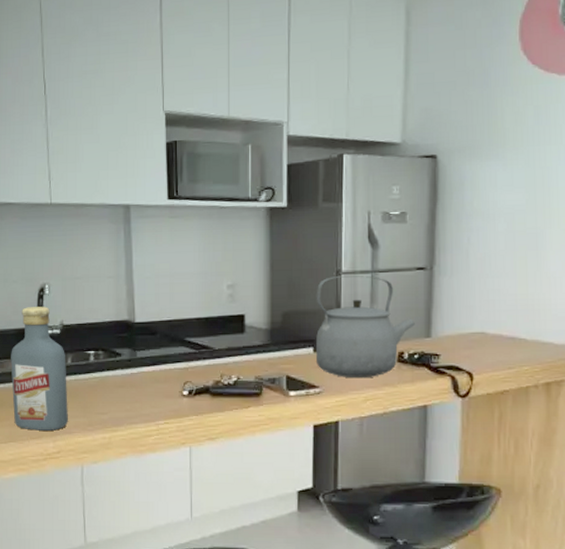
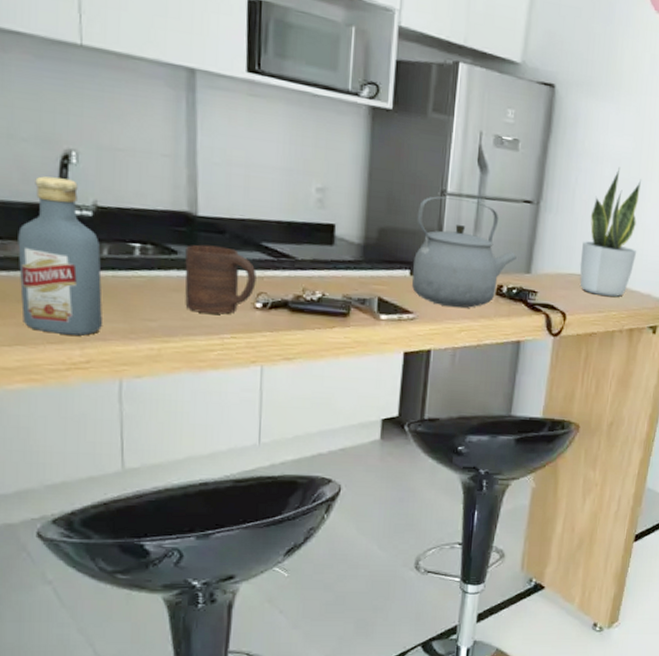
cup: none [127,345,182,404] -> present [185,244,256,315]
potted plant: none [482,220,543,352] -> present [580,167,641,297]

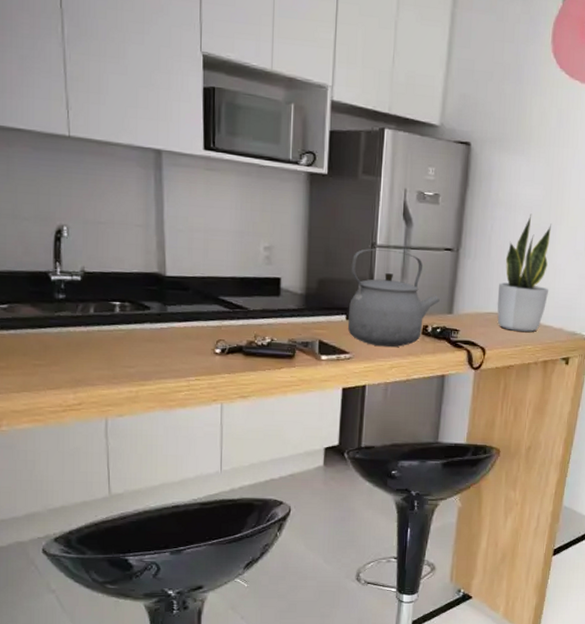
vodka: present [18,176,103,336] -> none [23,248,92,382]
cup: present [185,244,256,315] -> none [156,300,215,360]

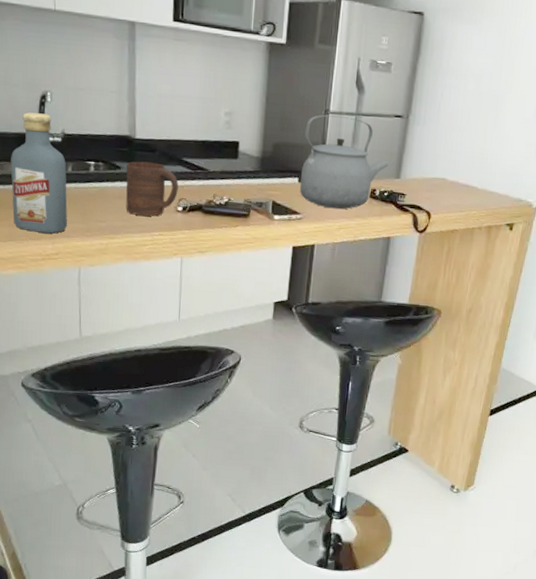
vodka: none [23,248,92,382] -> present [10,112,68,234]
cup: none [156,300,215,360] -> present [126,161,179,216]
potted plant: present [497,213,551,333] -> none [443,82,501,198]

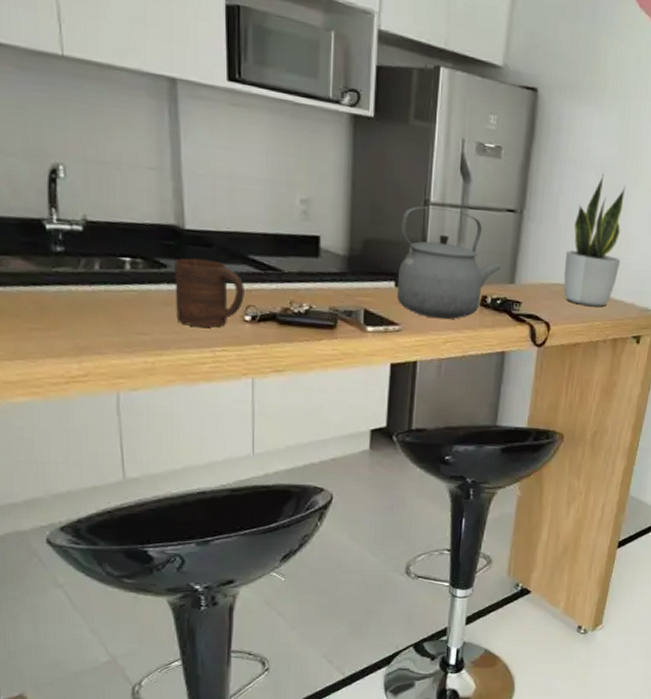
vodka: present [10,112,68,234] -> none [12,191,99,350]
potted plant: none [443,82,501,198] -> present [563,173,625,307]

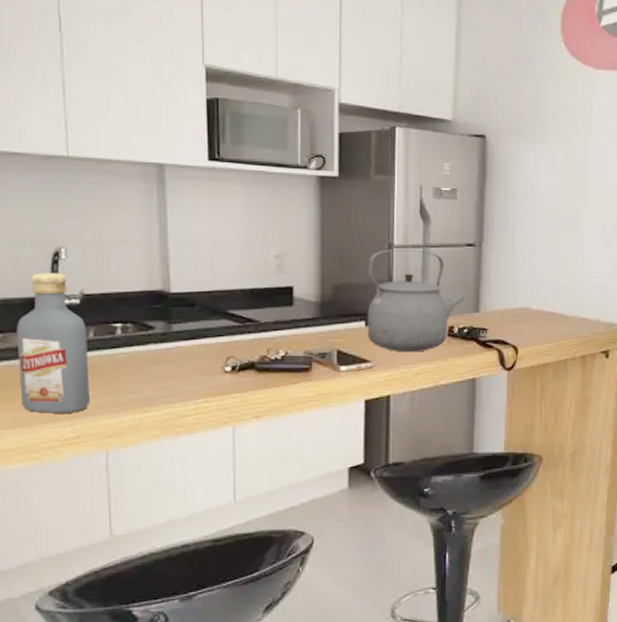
vodka: none [12,191,99,350] -> present [17,273,91,414]
cup: present [175,258,244,328] -> none [161,318,225,381]
potted plant: present [563,173,625,307] -> none [526,202,580,327]

